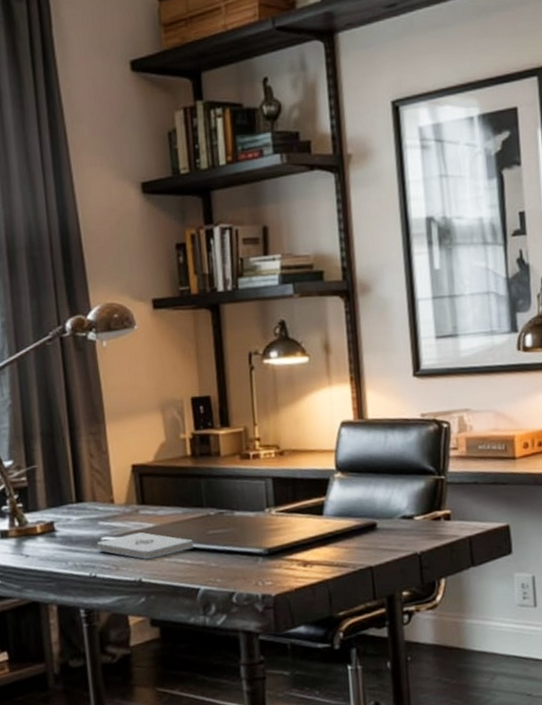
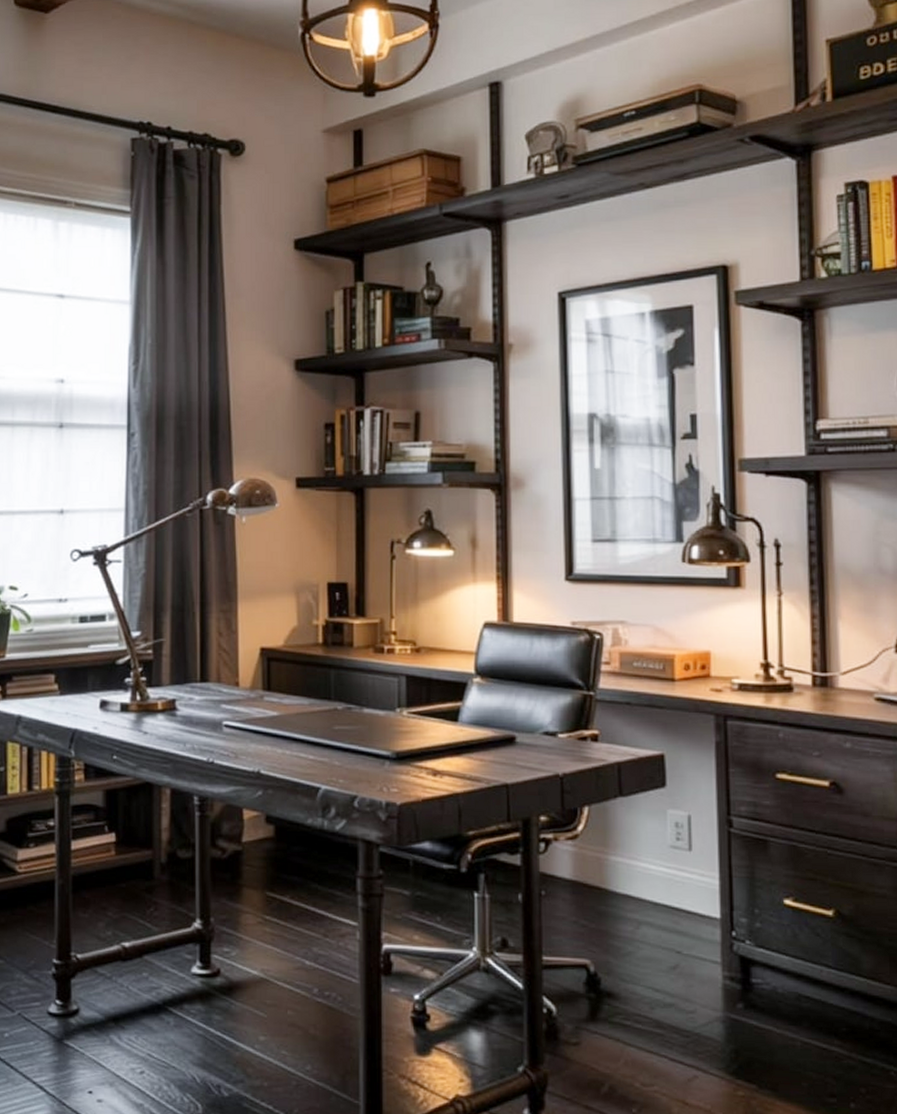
notepad: present [98,532,193,559] -> none [218,719,317,750]

